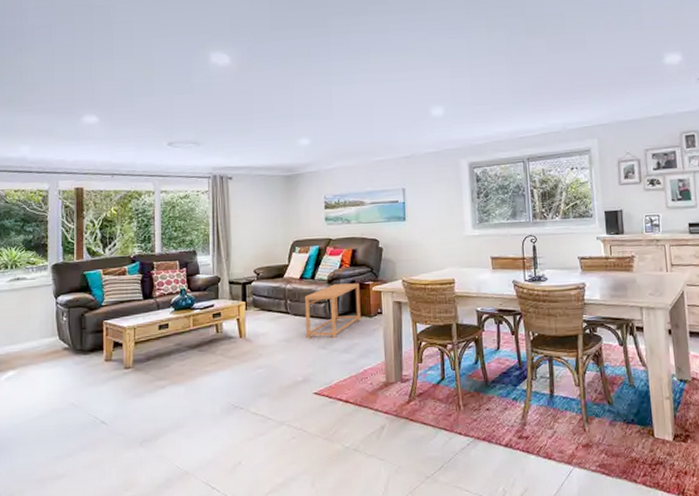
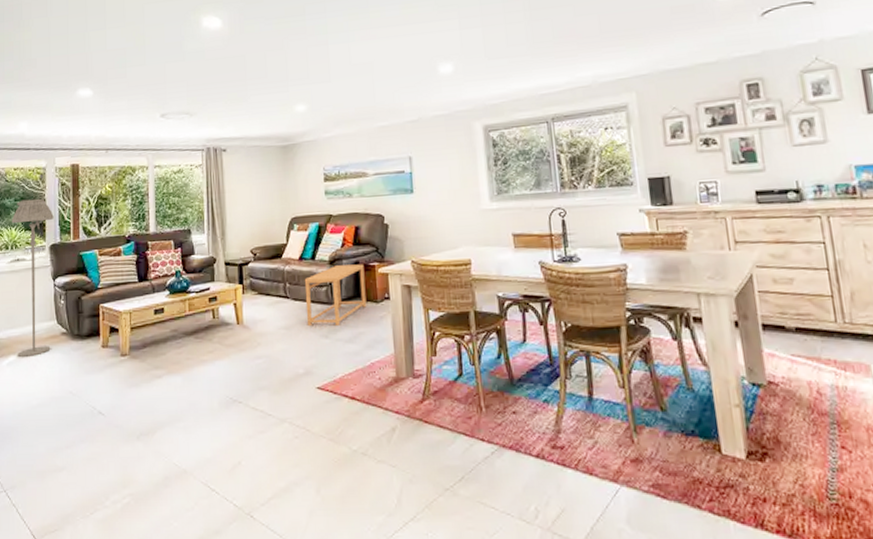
floor lamp: none [11,220,57,373] -> present [11,198,54,358]

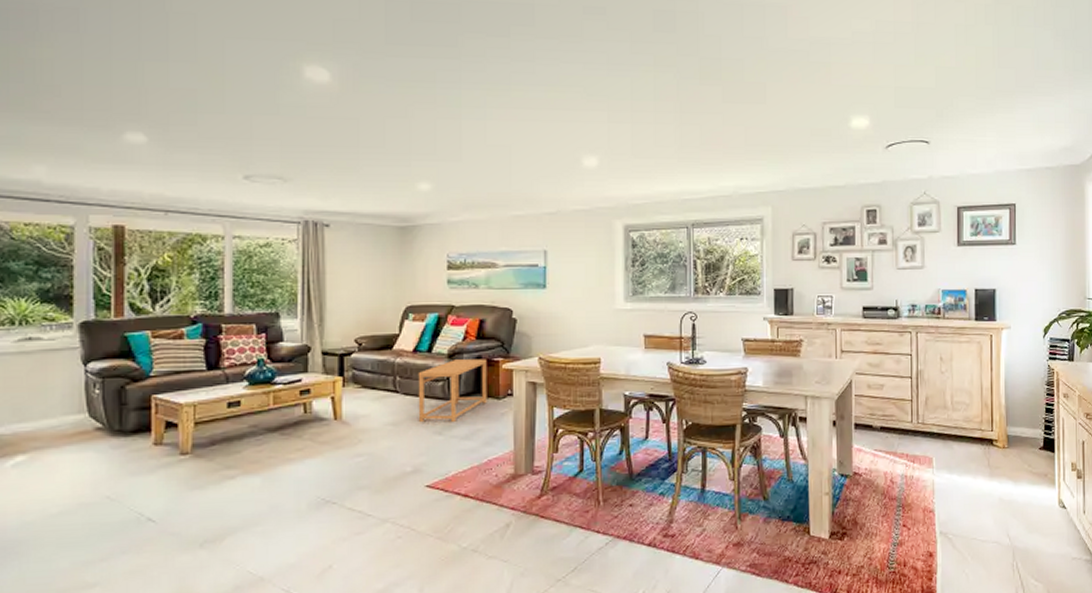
floor lamp: present [11,198,54,358] -> none [19,264,86,458]

